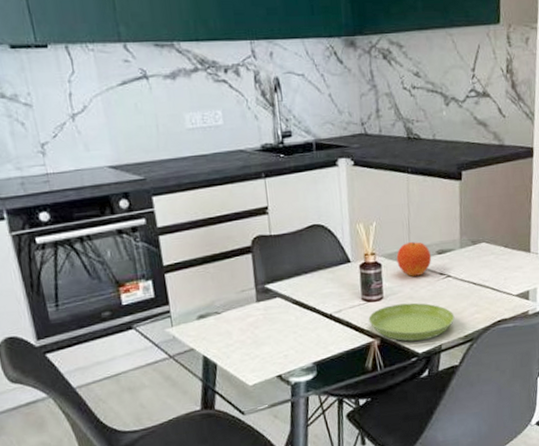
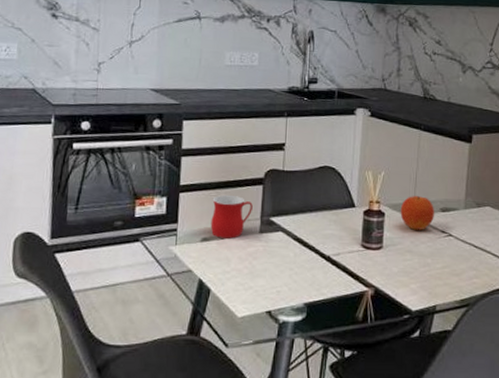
mug: none [201,268,245,313] -> present [210,195,253,239]
saucer: present [368,302,455,342] -> none [365,256,452,298]

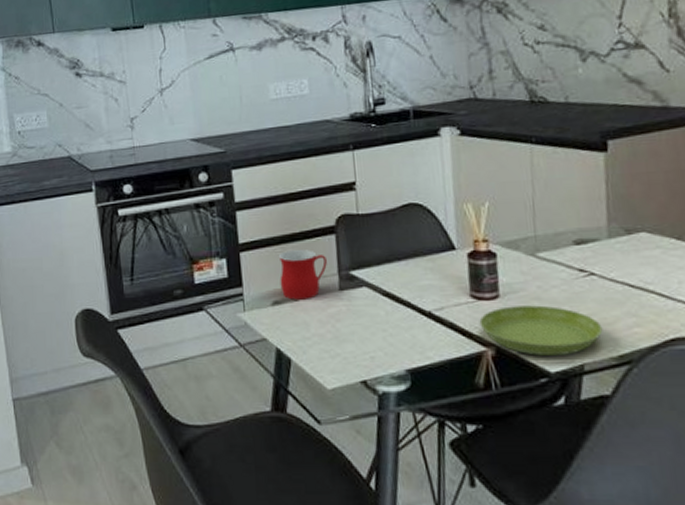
saucer: none [365,256,452,298] -> present [479,305,603,357]
fruit: present [400,196,435,230] -> none [516,228,567,271]

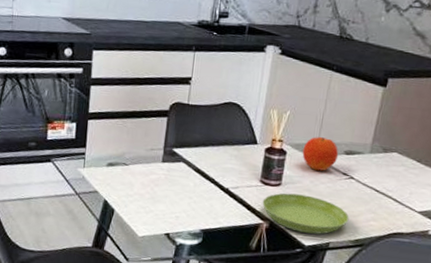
mug: present [278,250,327,300] -> none [116,124,157,166]
fruit: none [516,228,567,271] -> present [302,137,339,171]

